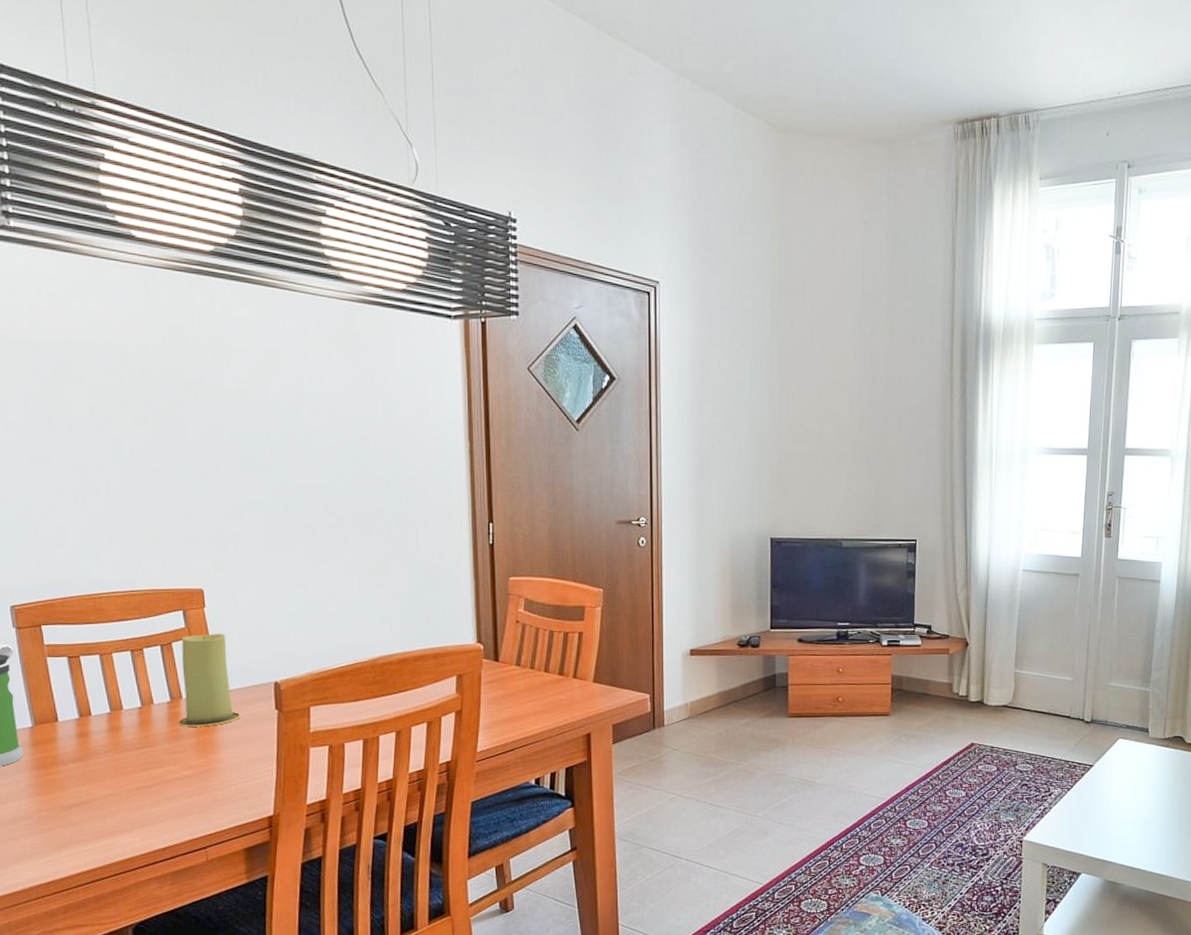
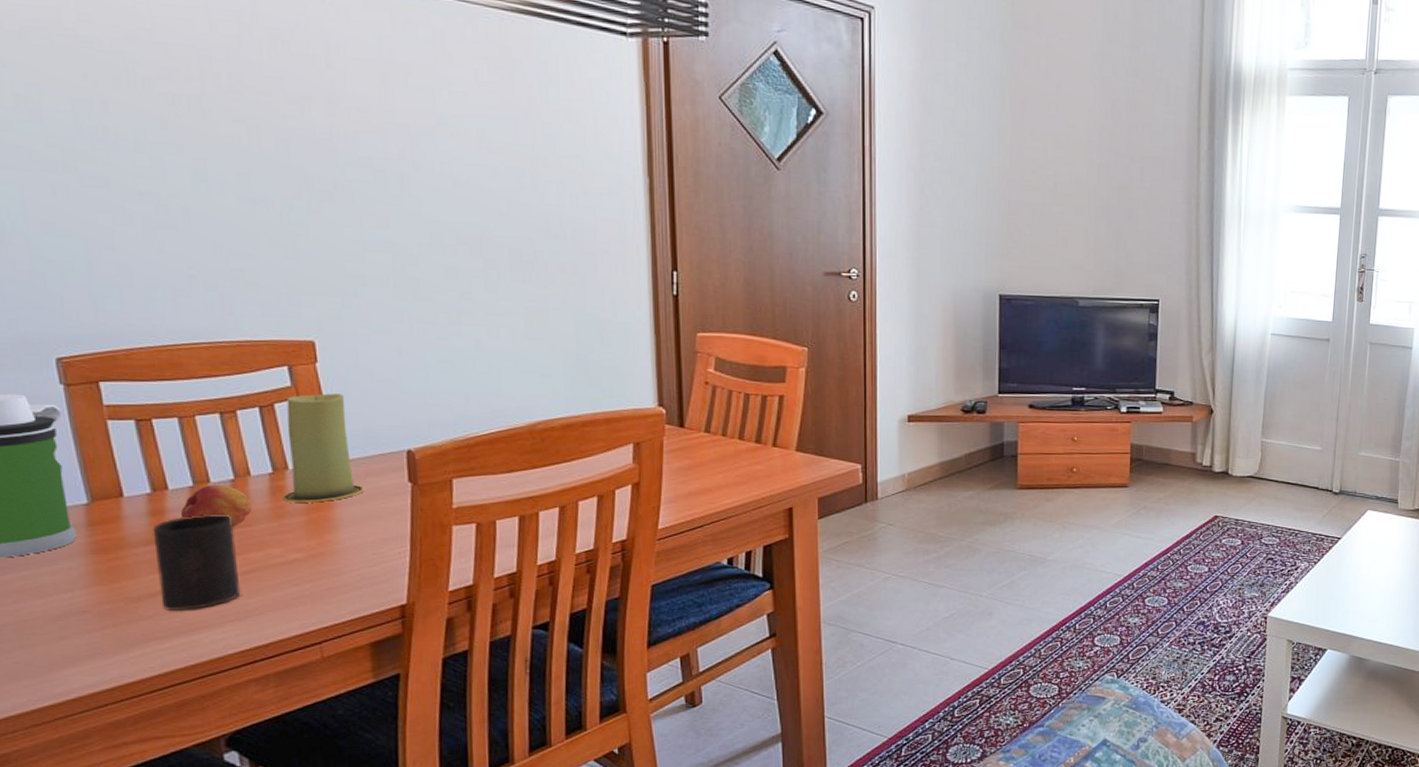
cup: none [79,736,145,819] -> present [152,514,241,612]
fruit: none [101,711,155,748] -> present [181,484,252,528]

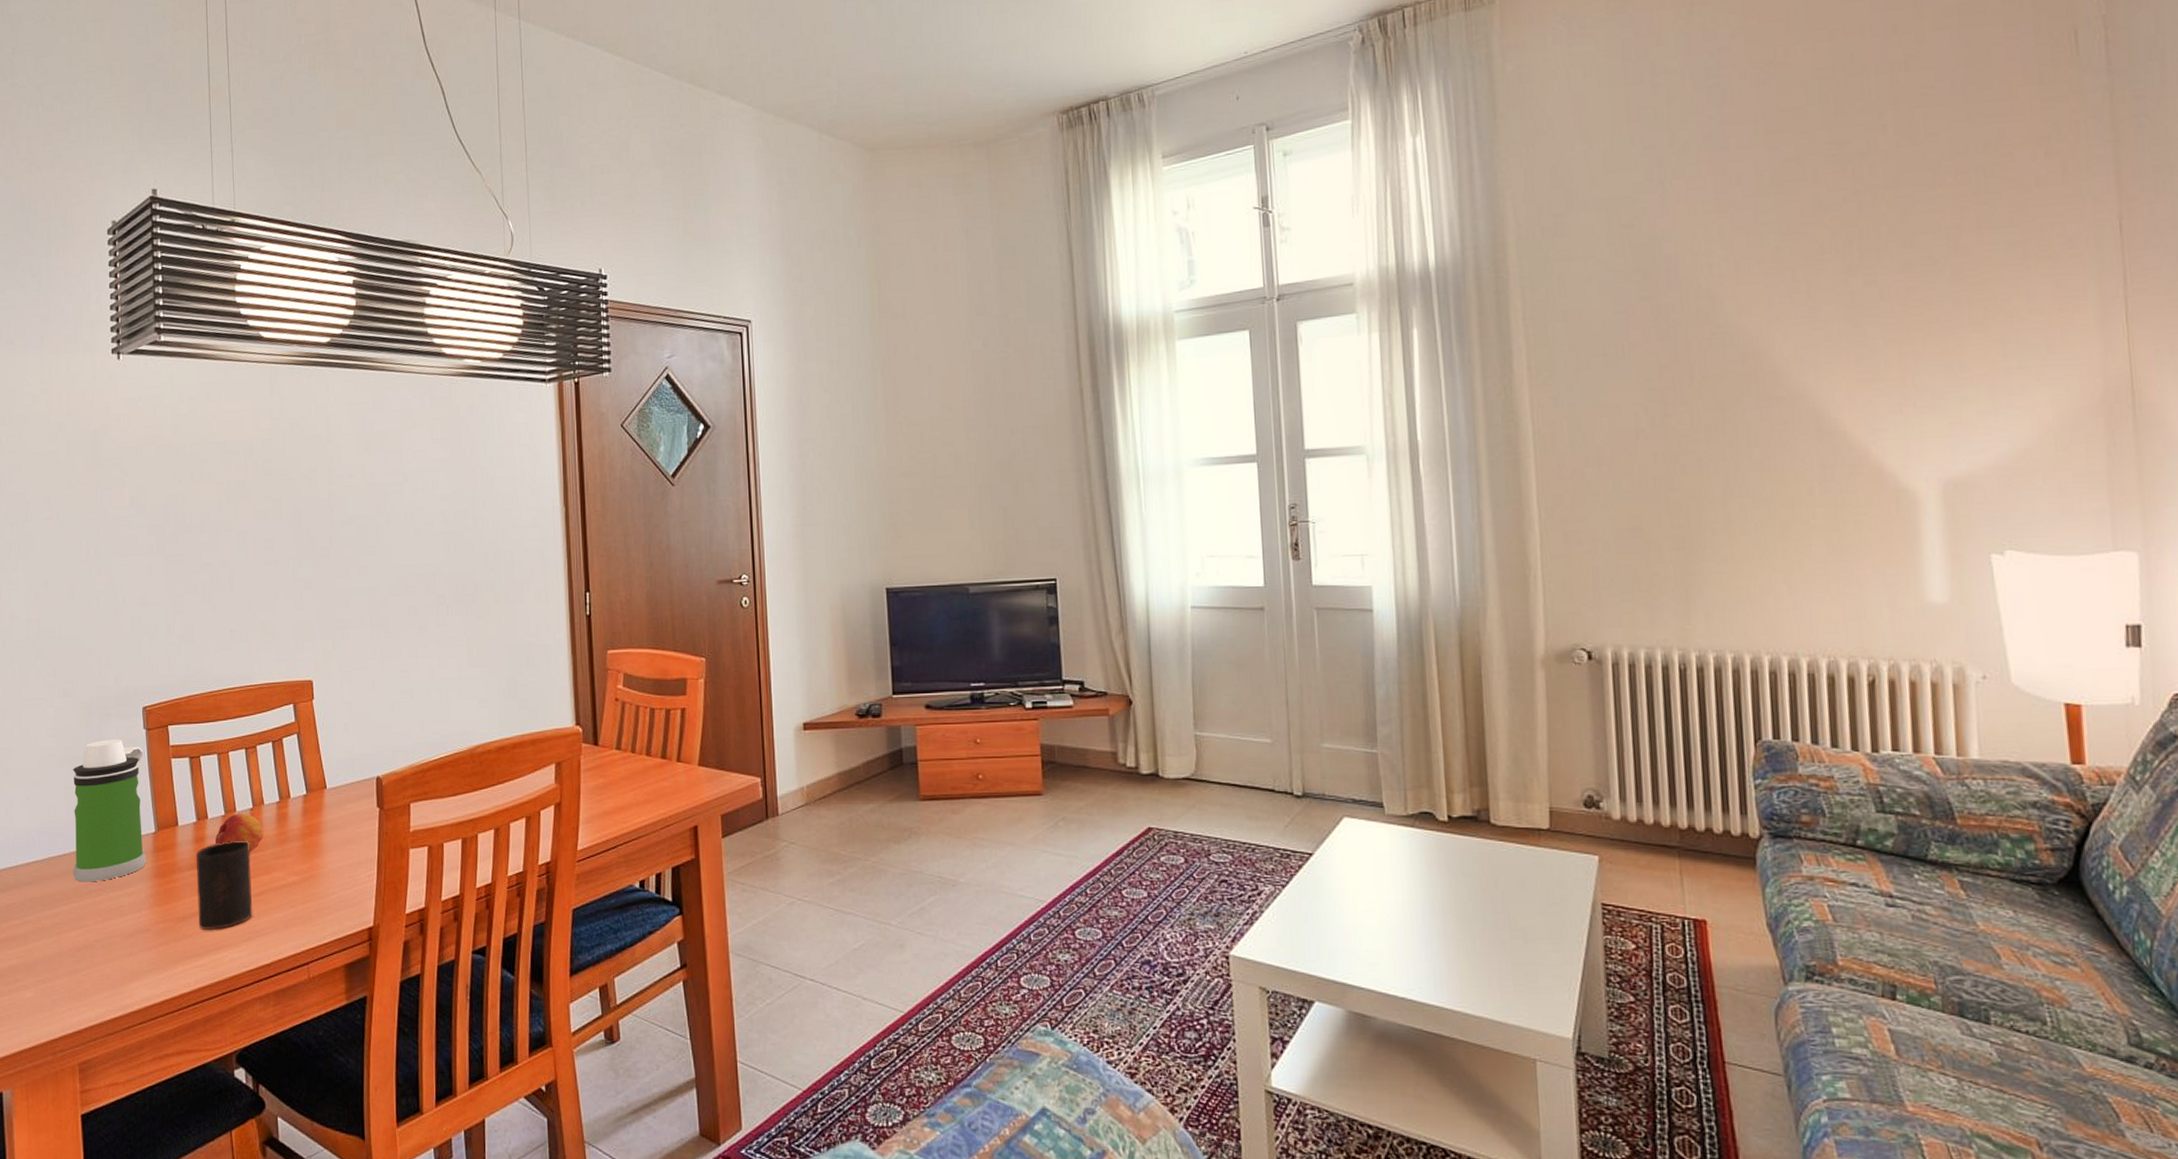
candle: present [283,393,364,503] -> none [285,727,344,828]

